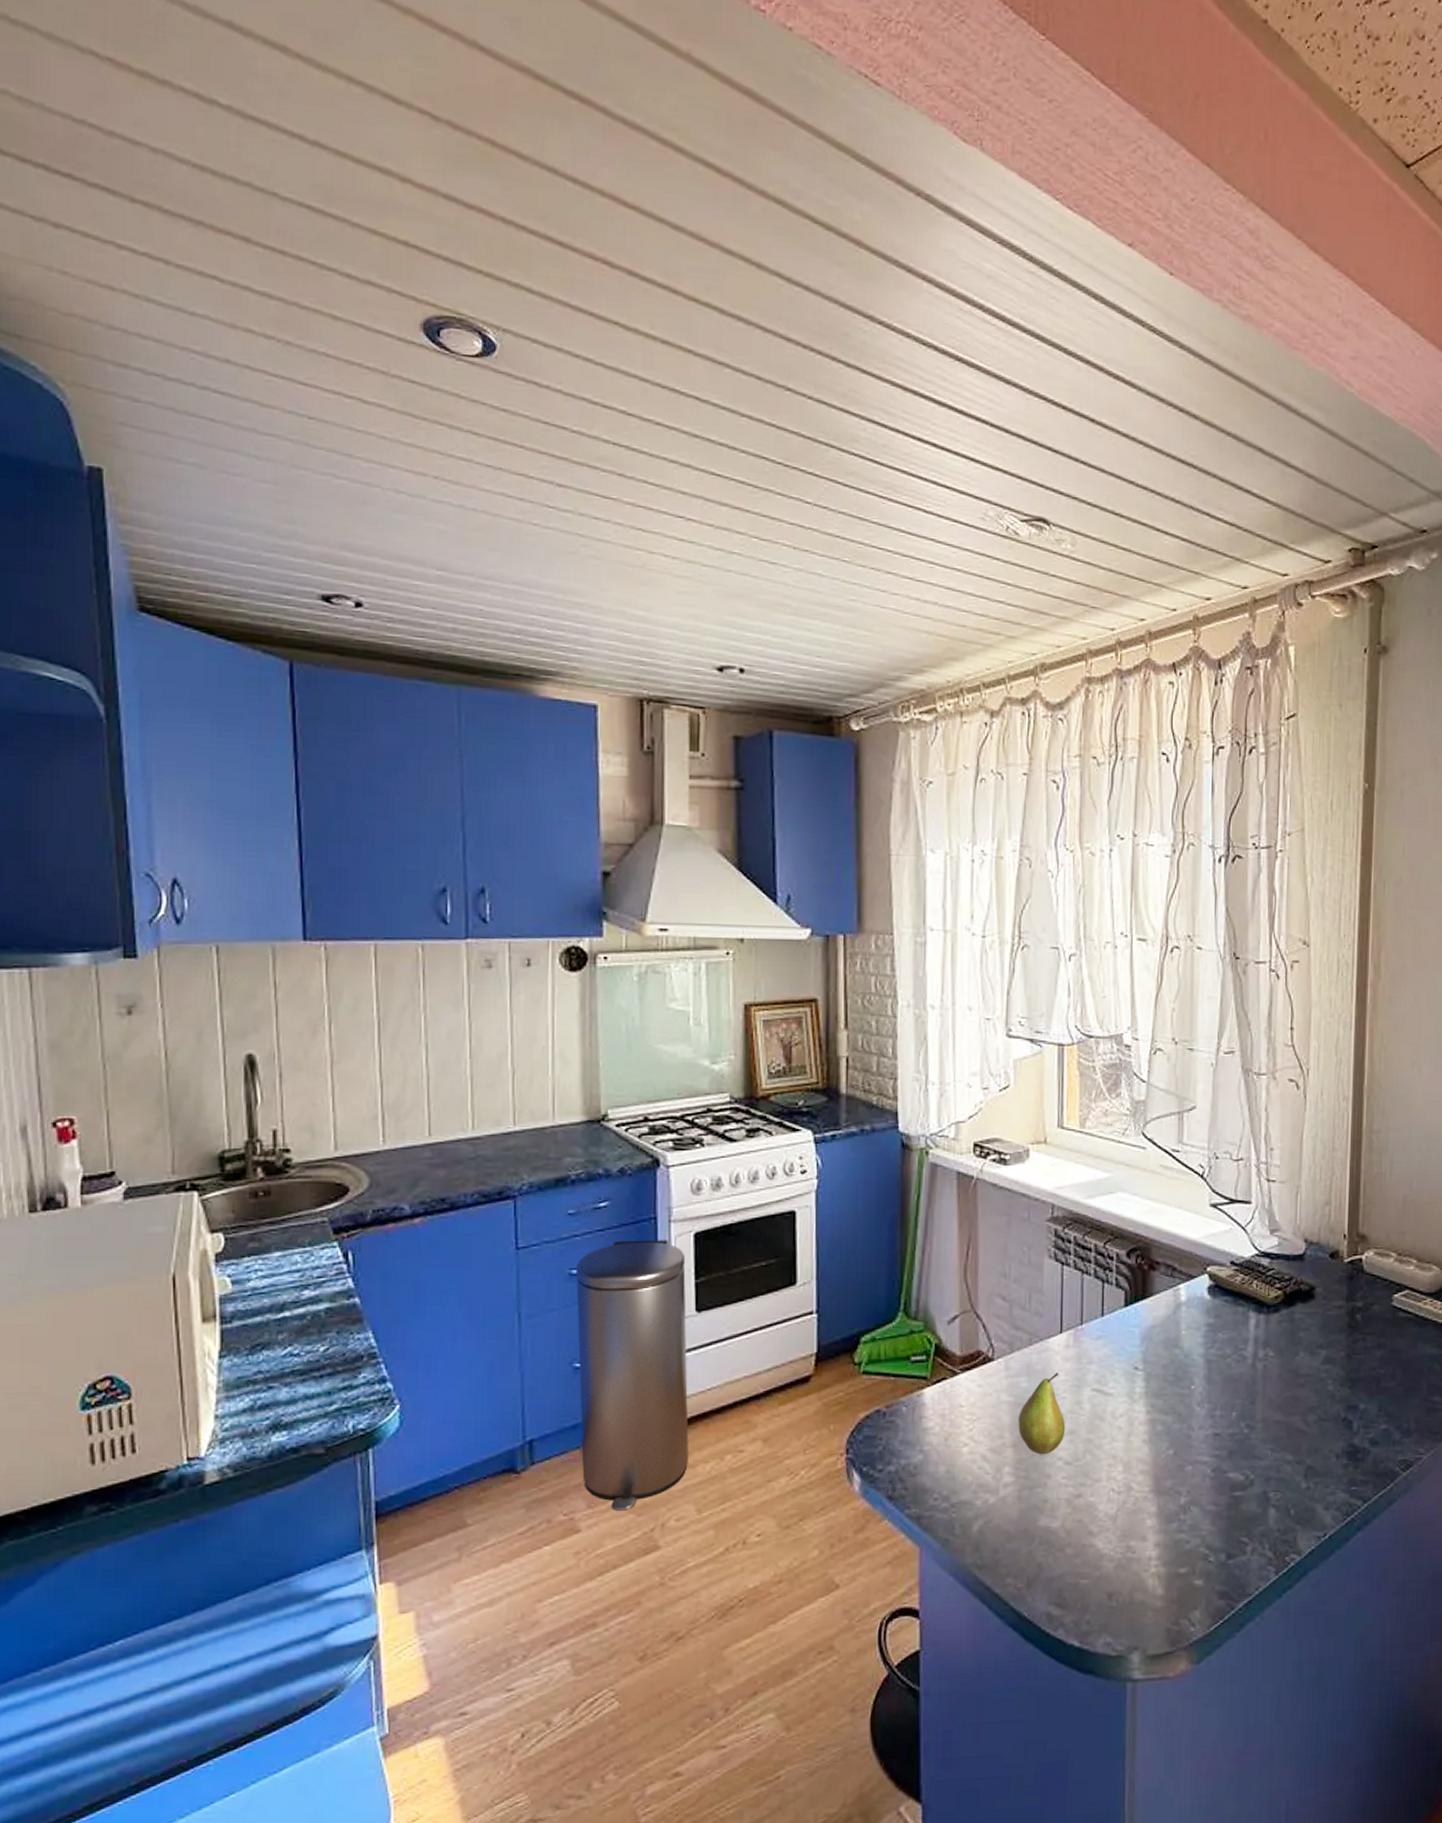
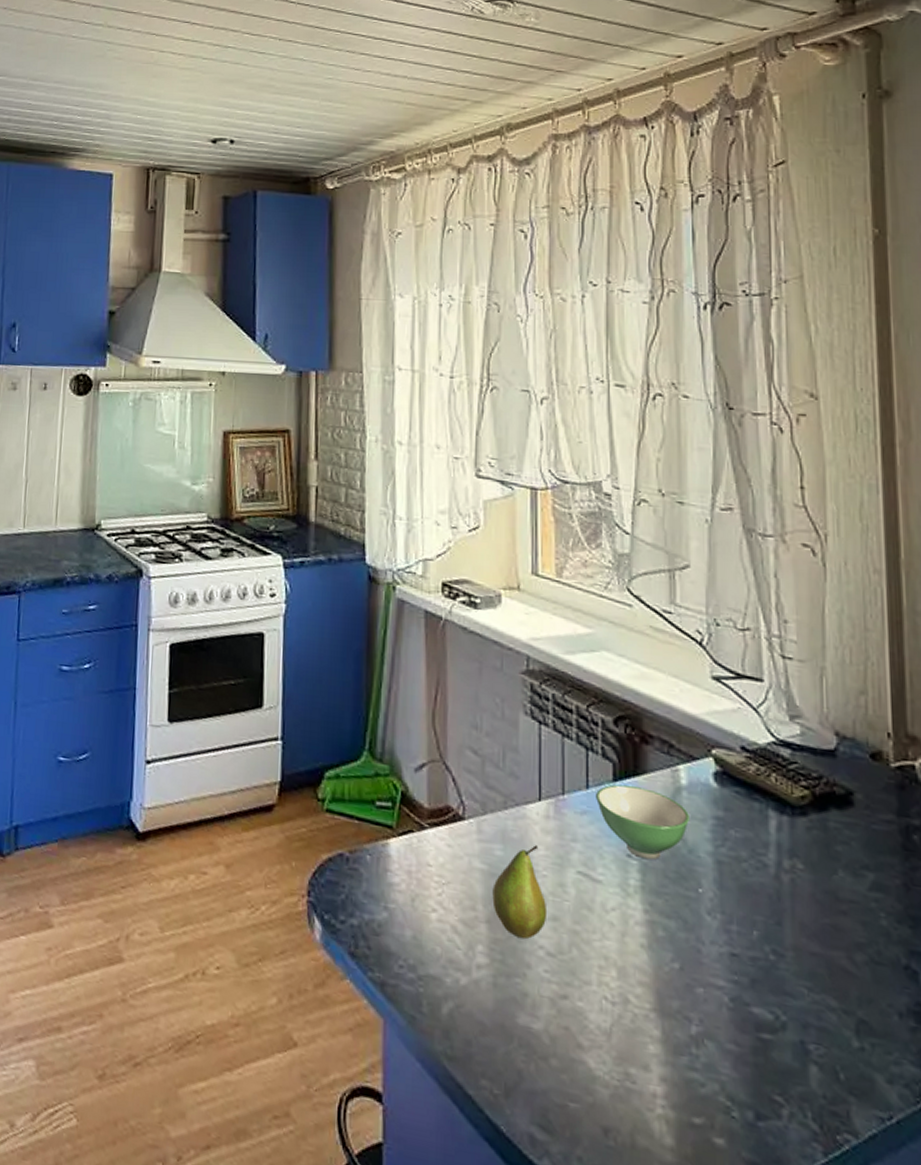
pedal bin: present [575,1240,689,1511] -> none [58,643,161,915]
bowl: none [1110,1309,1186,1369] -> present [596,784,689,860]

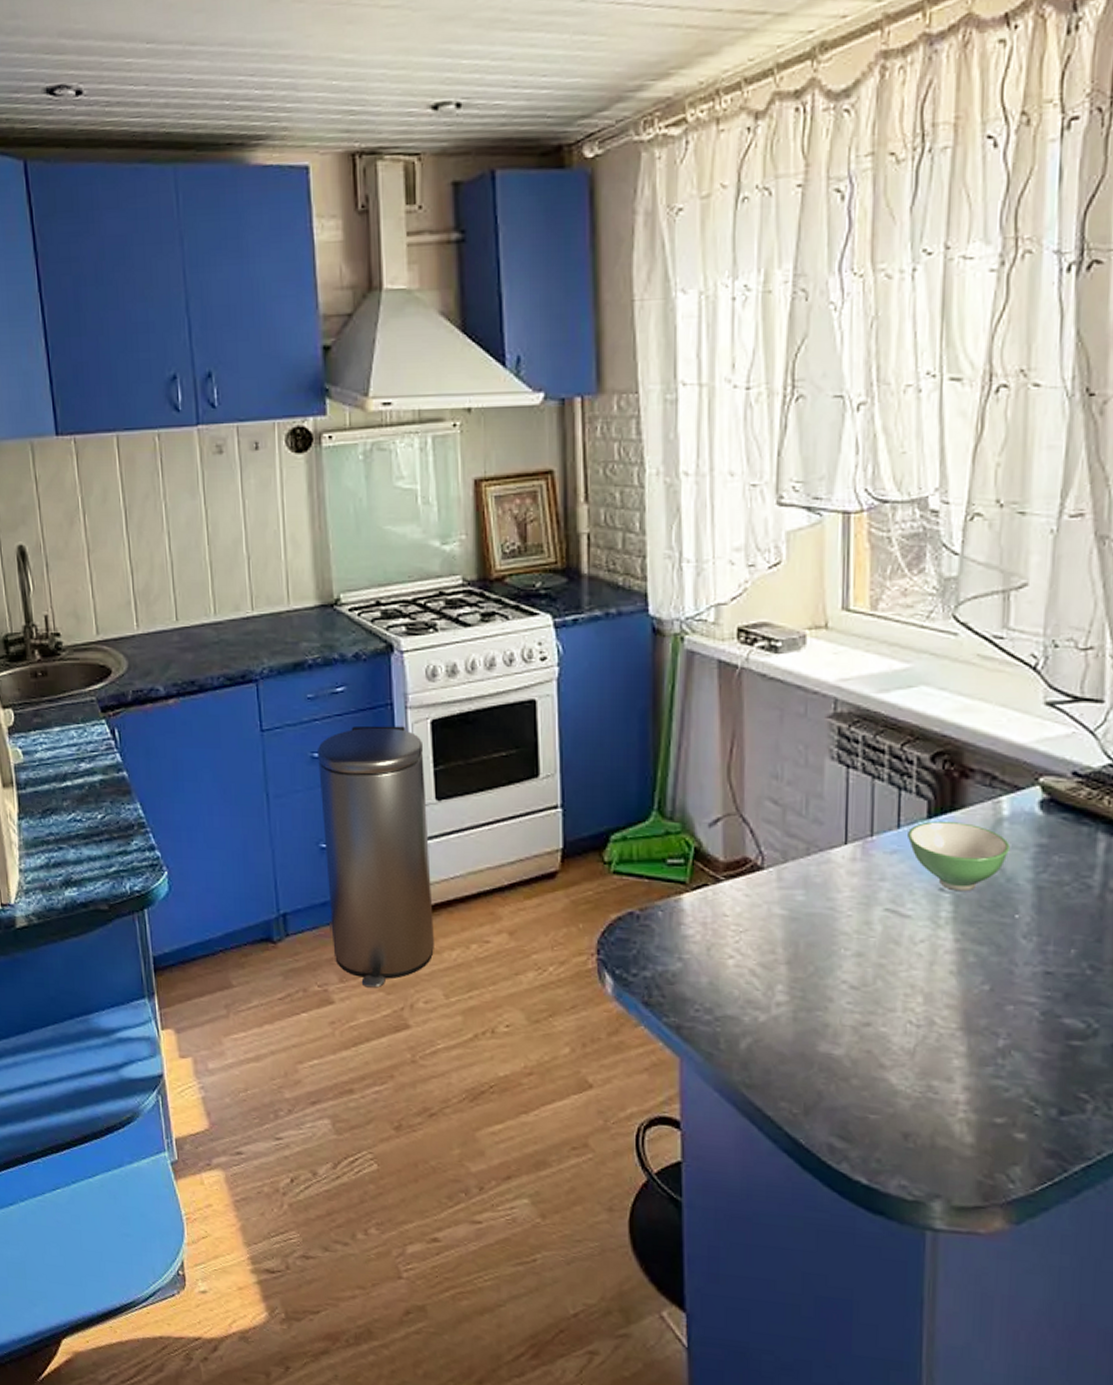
pedal bin: none [58,643,161,915] -> present [316,725,434,988]
fruit: present [492,845,546,940] -> none [793,888,850,976]

